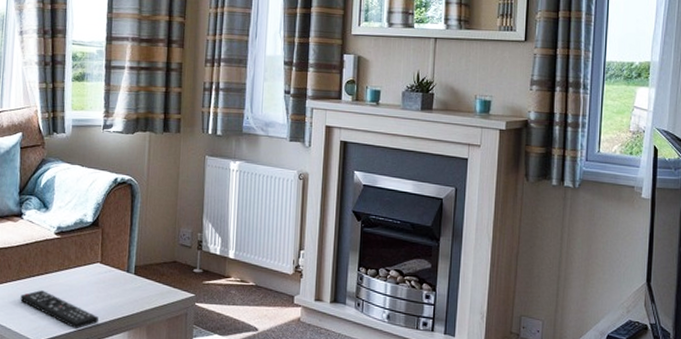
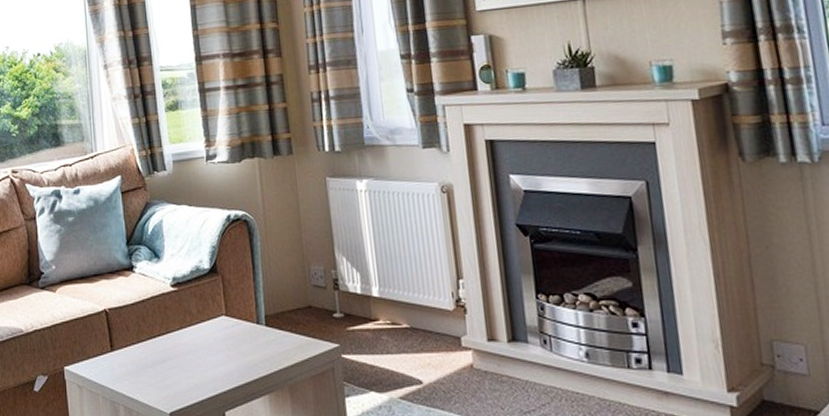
remote control: present [20,290,98,329] -> none [143,353,233,396]

